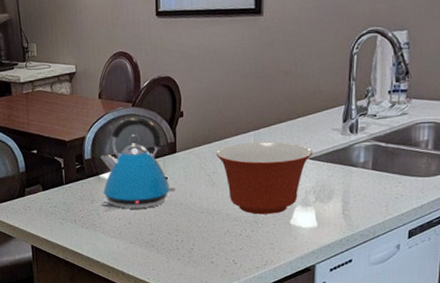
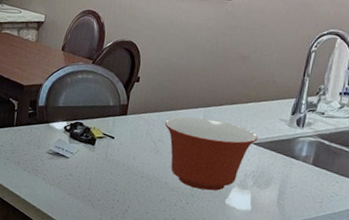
kettle: present [100,117,177,209] -> none [50,74,121,163]

